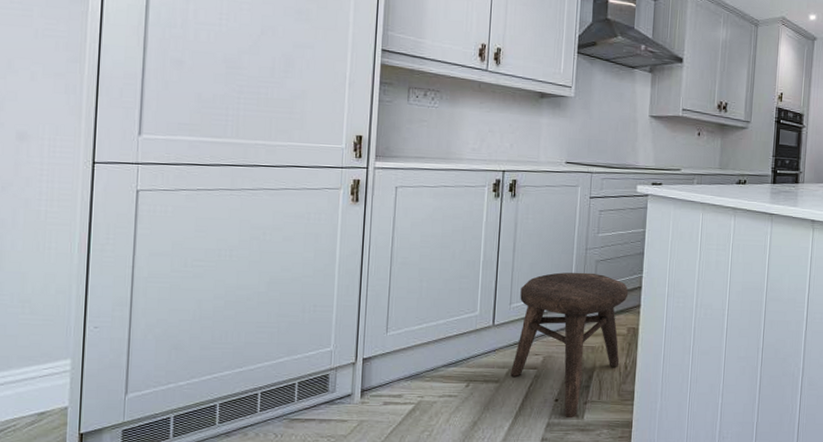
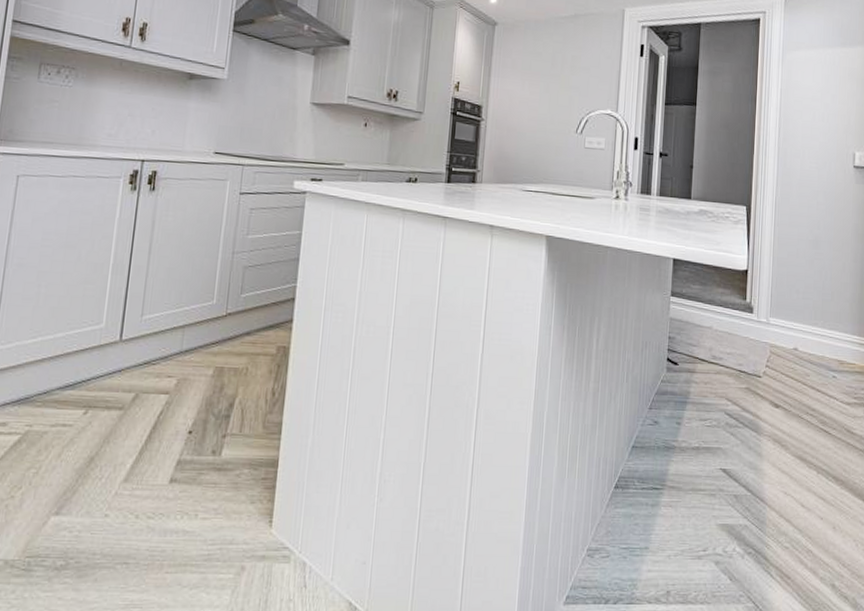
stool: present [510,272,629,419] -> none [137,279,280,455]

